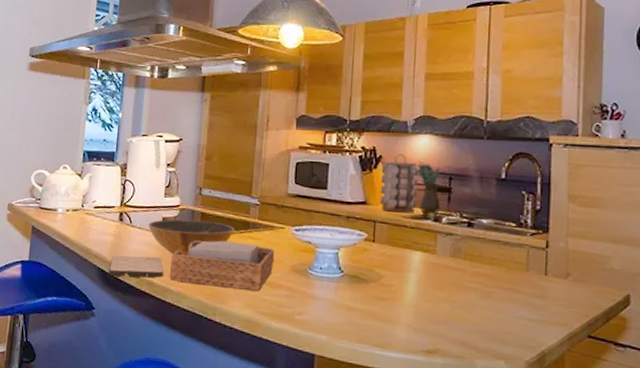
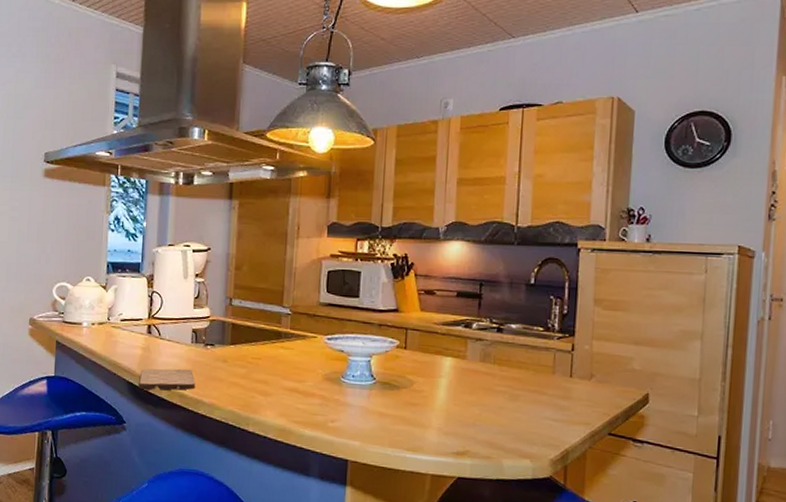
bowl: present [148,219,235,257] -> none [178,330,267,368]
napkin holder: present [169,240,275,292] -> none [201,351,308,402]
spice rack: present [379,153,418,213] -> none [411,260,449,320]
vase: present [418,160,441,218] -> none [449,267,472,324]

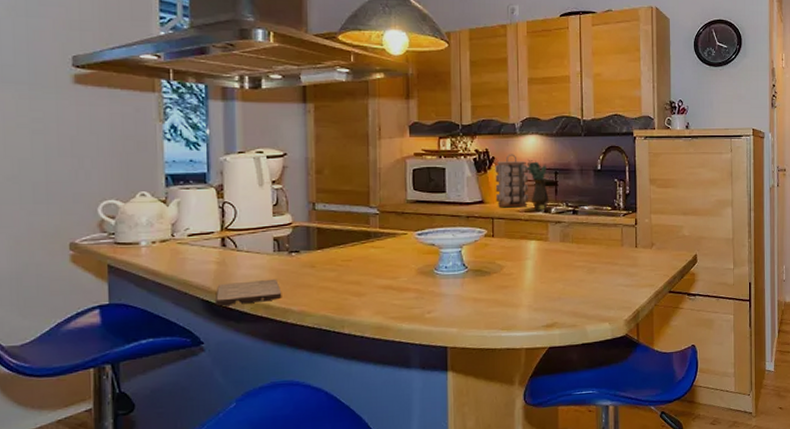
spice rack: none [411,260,449,320] -> present [495,154,528,208]
vase: none [449,267,472,324] -> present [527,159,549,210]

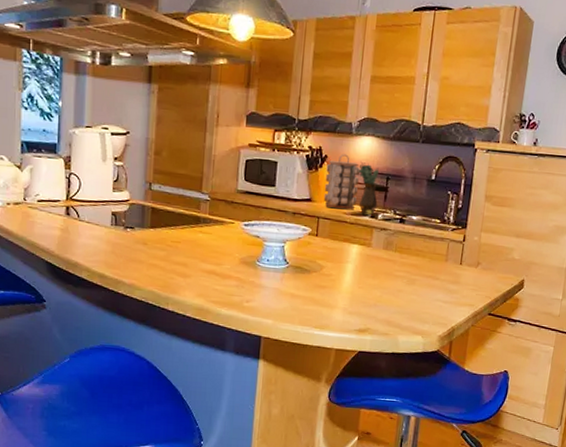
cutting board: present [216,278,282,307] -> none [58,249,116,271]

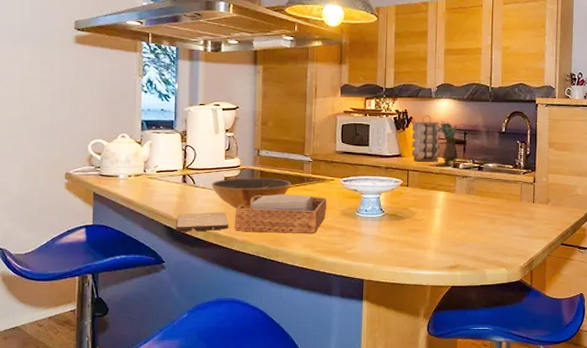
cutting board: none [58,249,116,271] -> present [176,212,229,232]
bowl: none [97,214,186,251] -> present [211,177,291,210]
napkin holder: none [121,234,225,283] -> present [234,194,327,234]

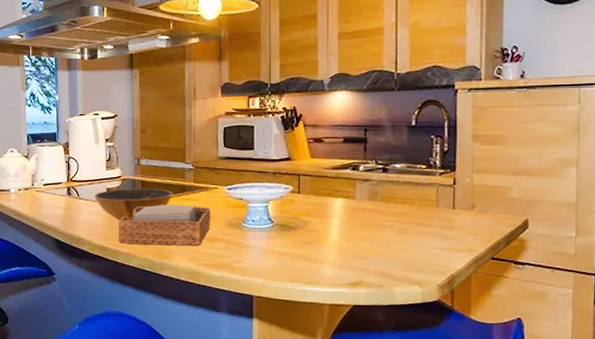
cutting board: present [176,212,229,232] -> none [64,224,113,245]
spice rack: present [411,115,441,162] -> none [302,111,336,165]
vase: present [440,120,458,165] -> none [336,116,358,167]

